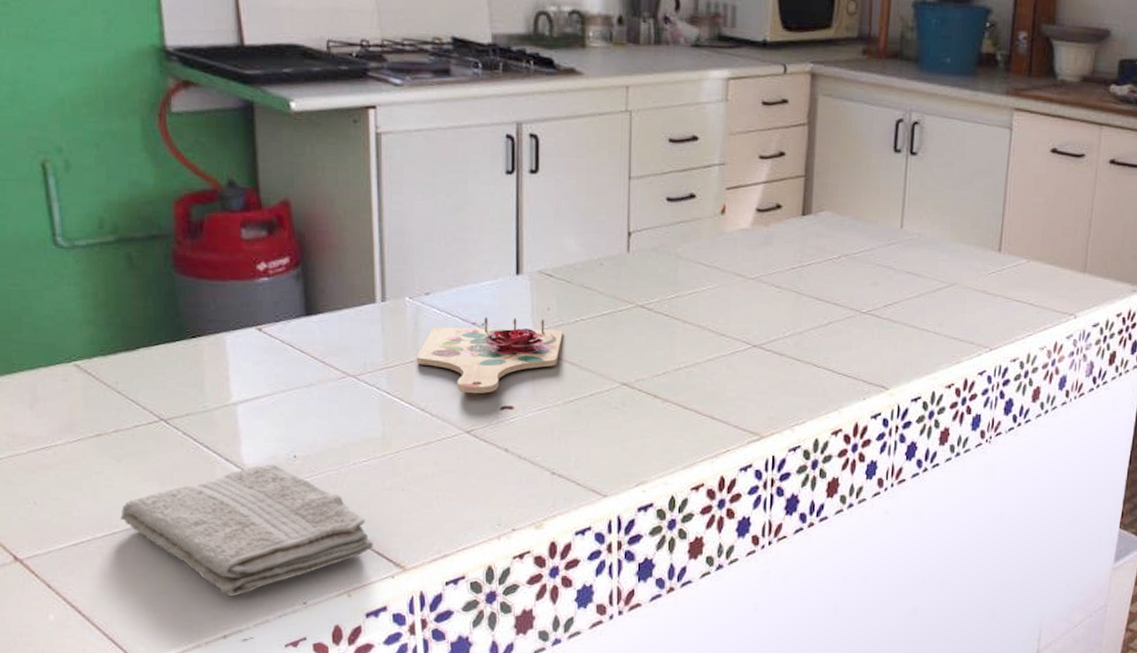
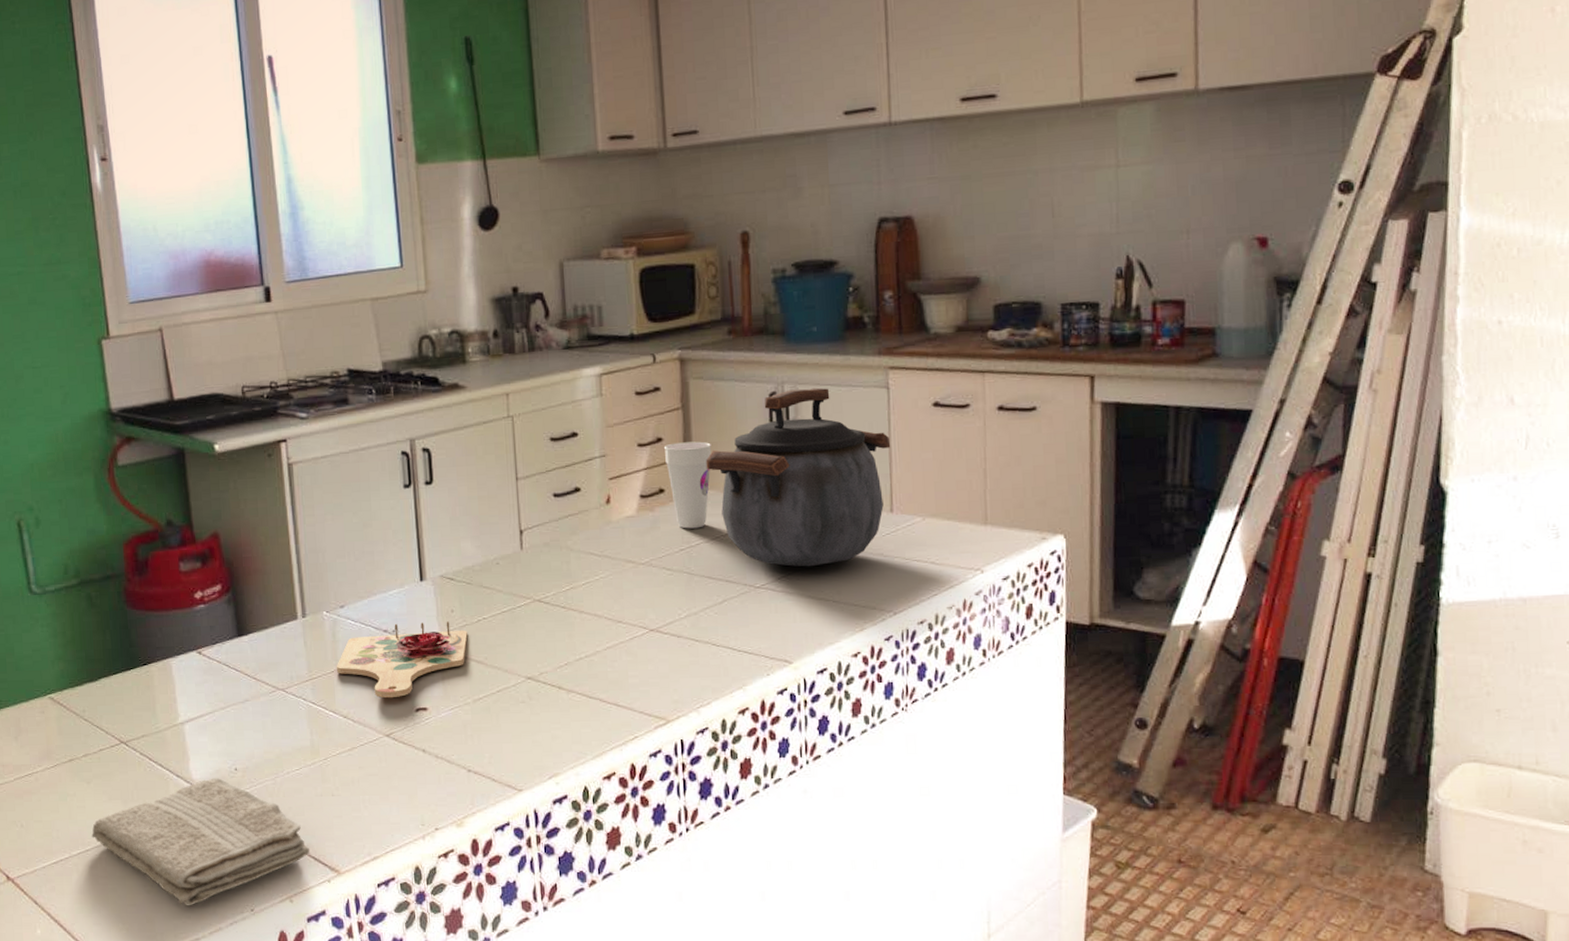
cup: none [785,159,833,249] -> present [663,441,712,529]
kettle: none [826,118,1007,298] -> present [706,387,891,567]

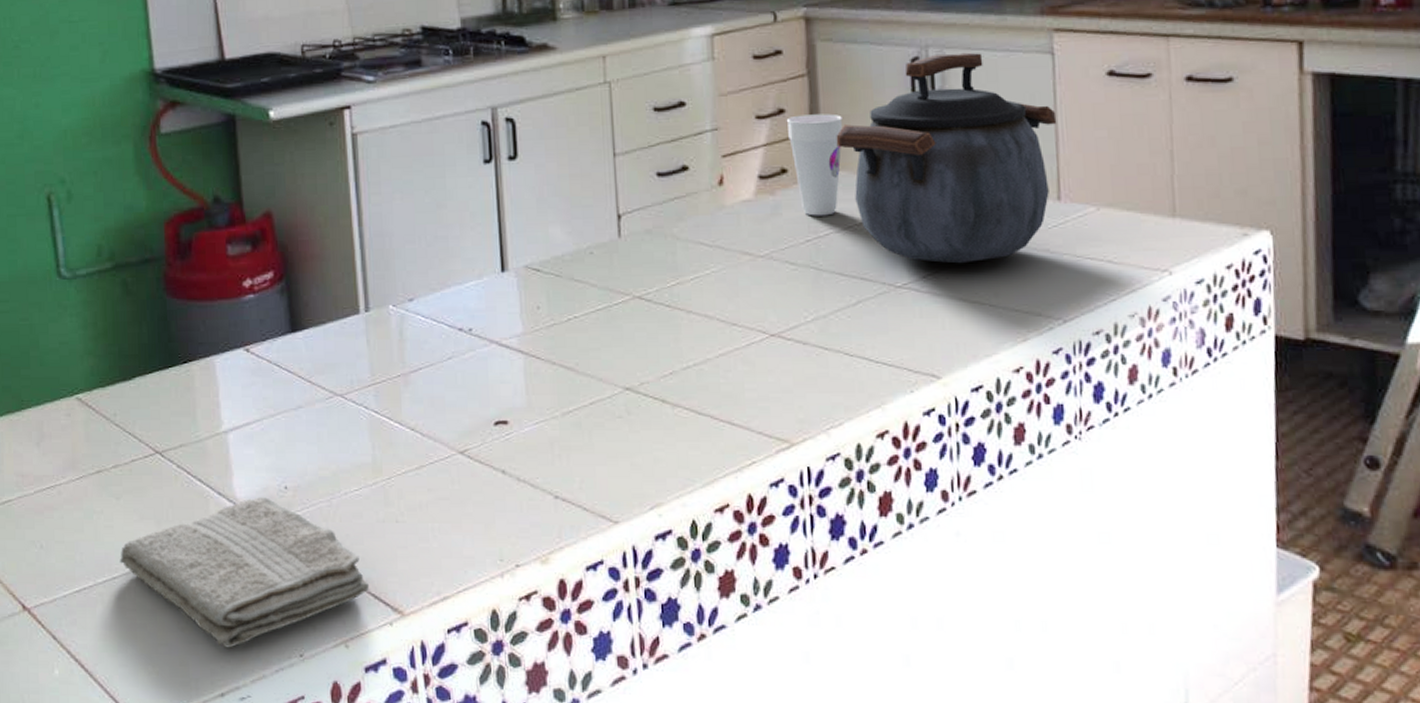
cutting board: present [336,621,468,699] -> none [403,320,556,409]

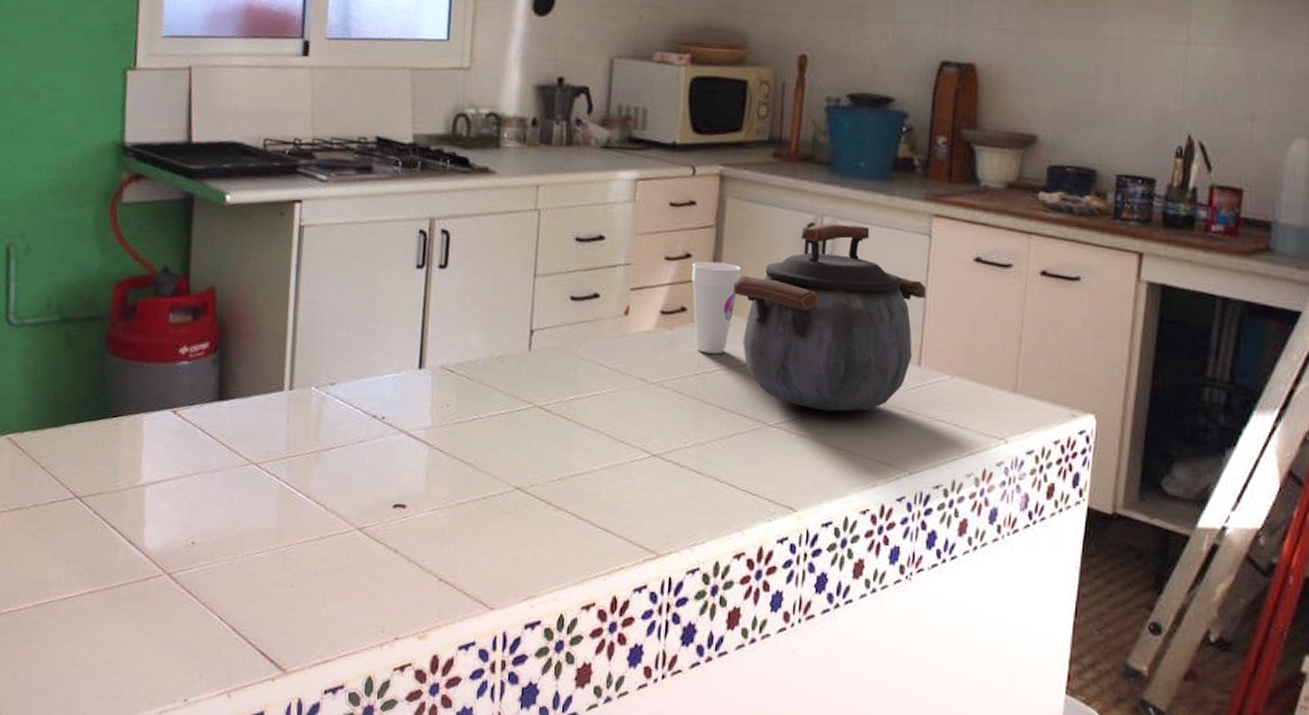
washcloth: present [120,497,370,648] -> none [27,549,259,687]

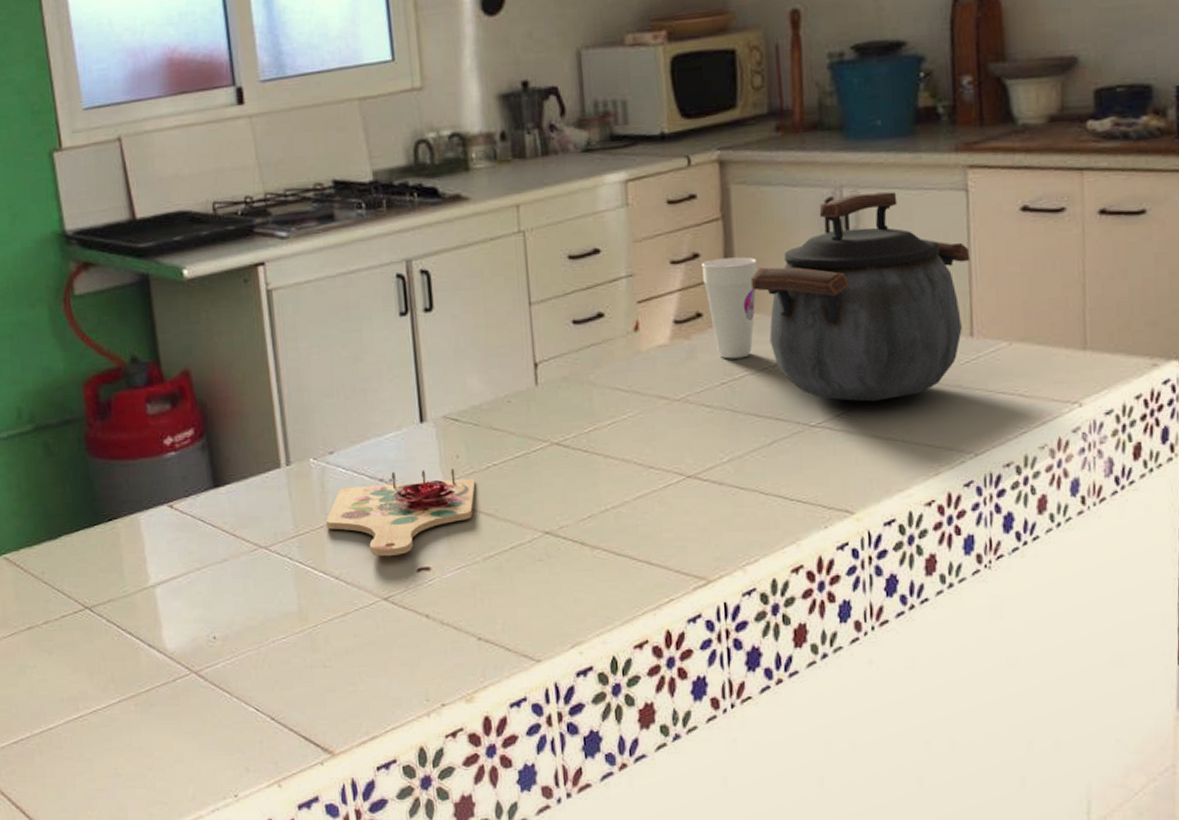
cutting board: none [316,410,460,490] -> present [325,468,476,557]

